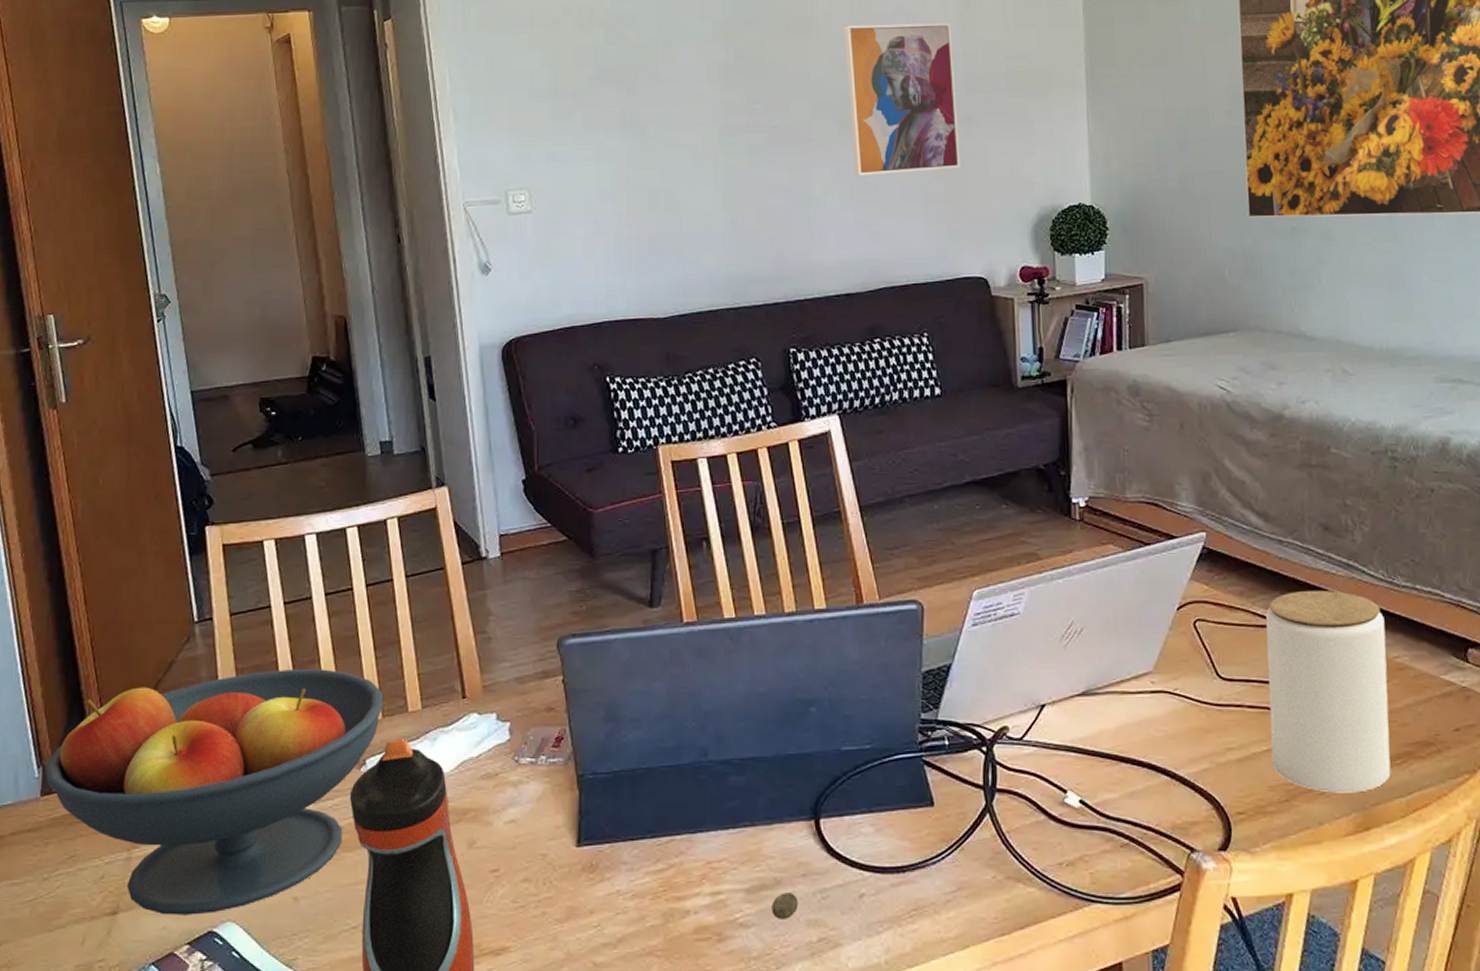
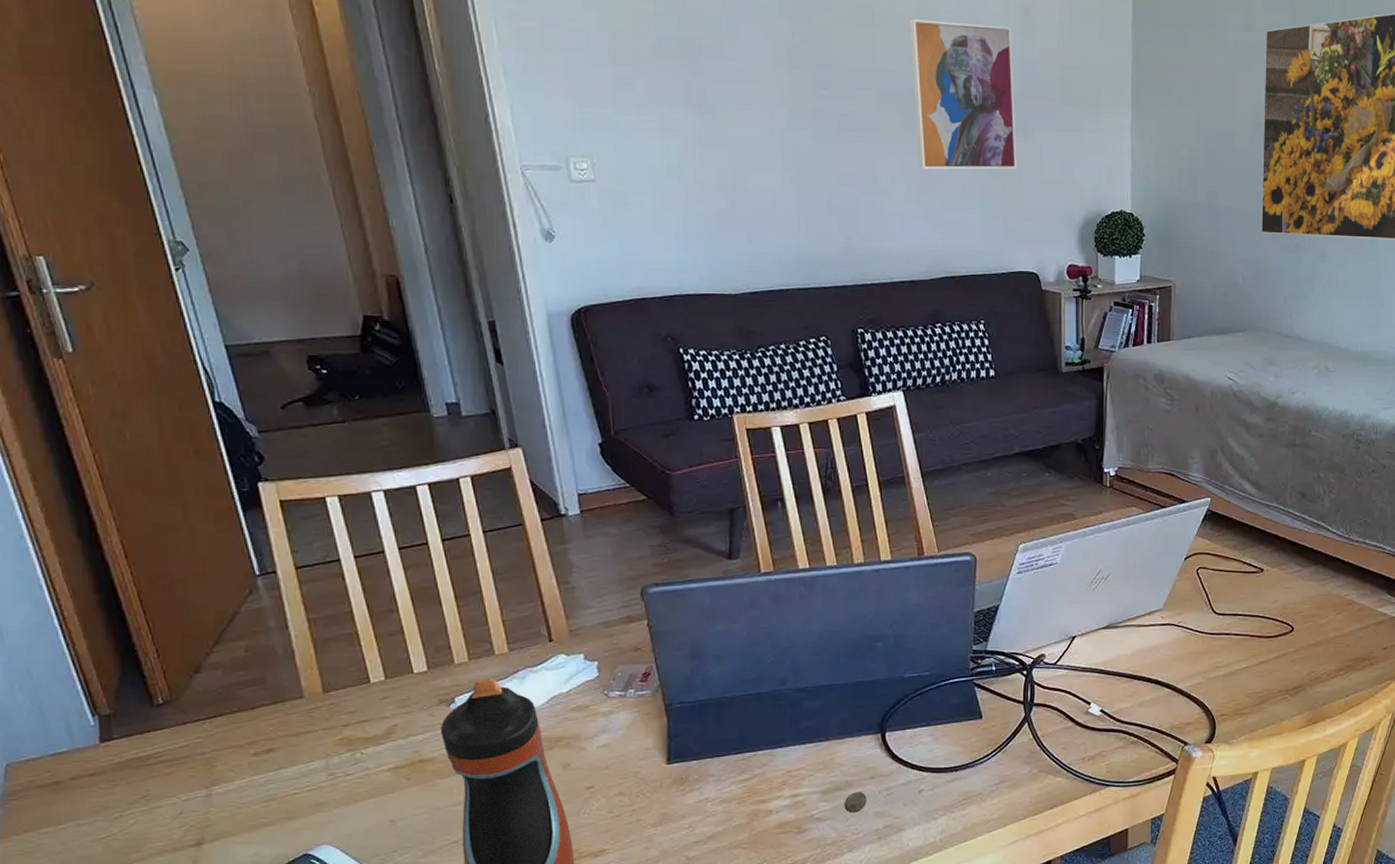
fruit bowl: present [45,669,384,915] -> none [101,618,469,843]
jar: present [1265,589,1391,793] -> none [1249,544,1340,698]

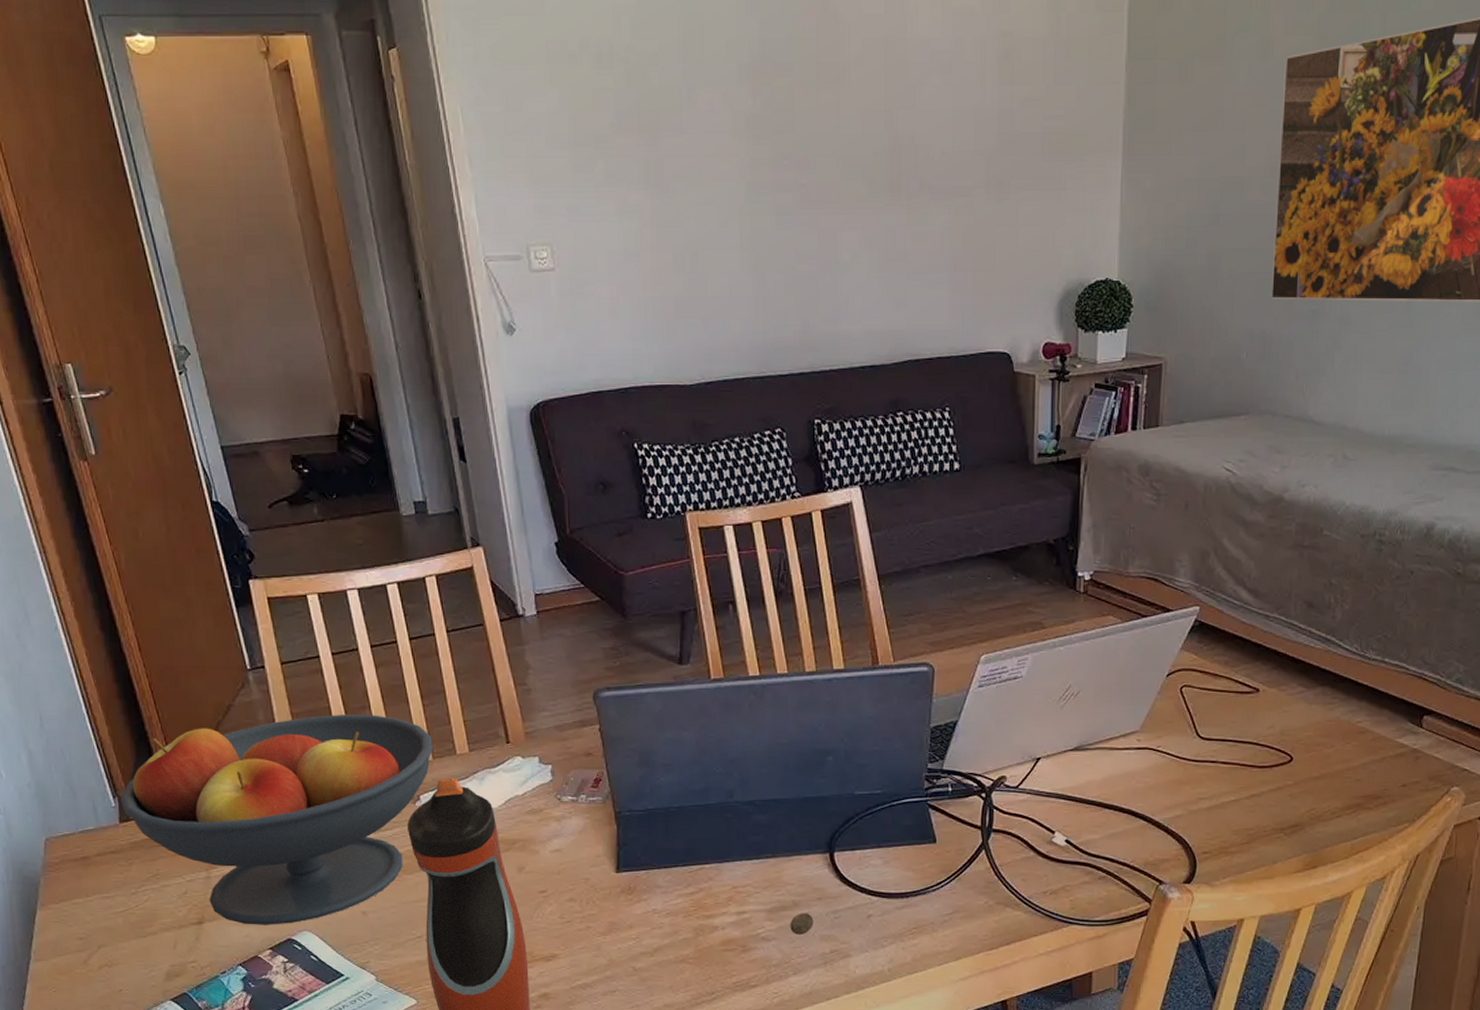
fruit bowl: none [101,618,469,843] -> present [120,715,433,925]
wall art: present [909,19,1017,170] -> none [876,74,991,243]

